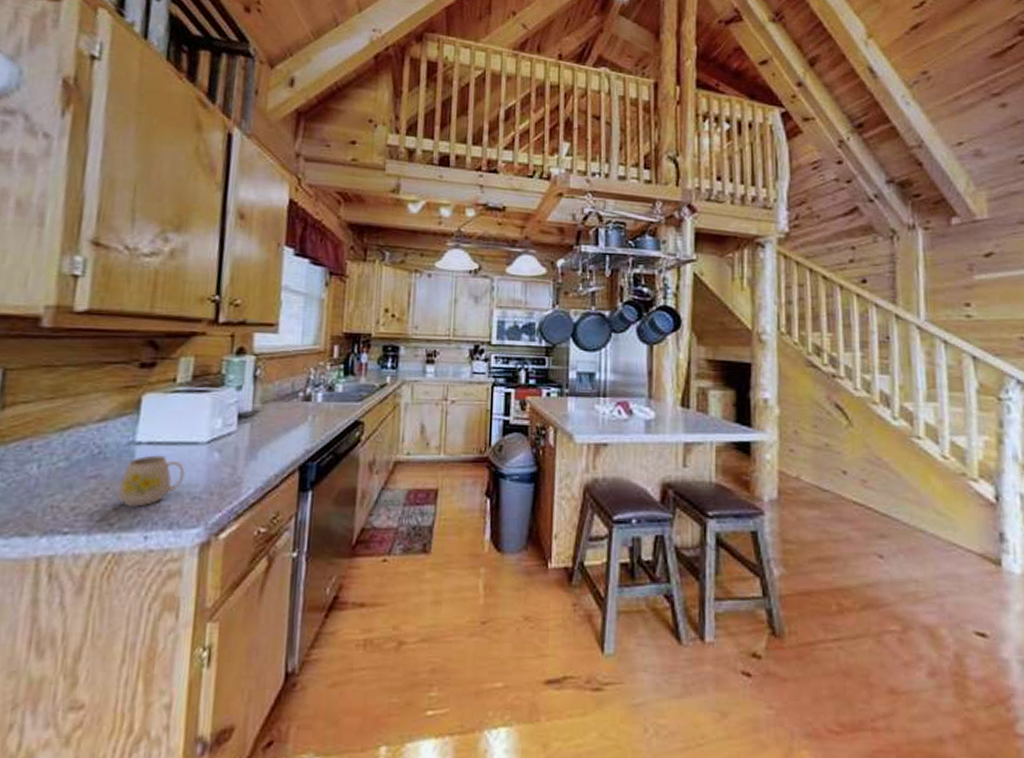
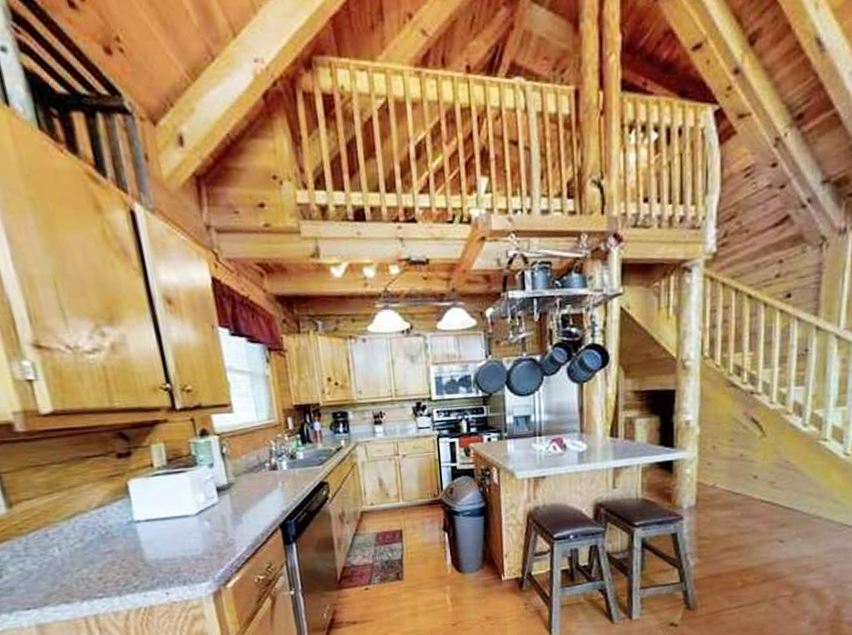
mug: present [118,455,185,508] -> none [132,529,185,573]

